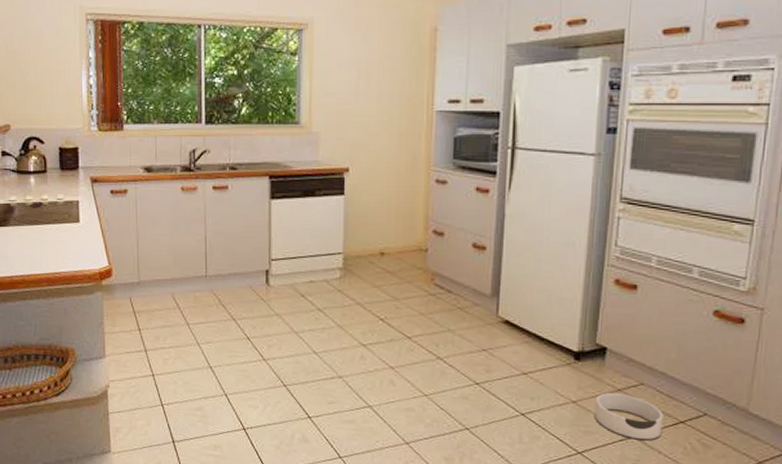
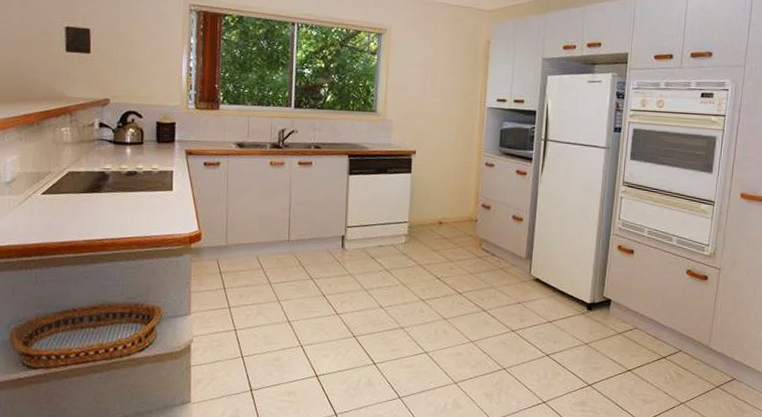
pet bowl: present [594,393,664,441] -> none [601,336,651,373]

